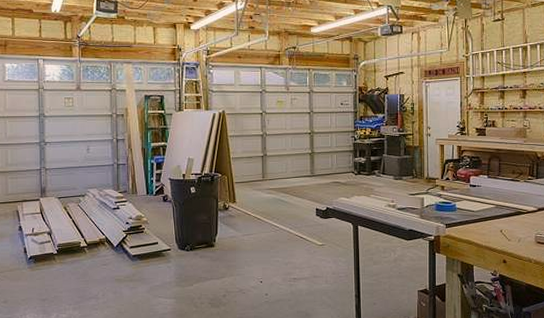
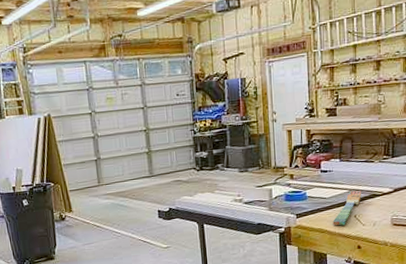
tape measure: none [480,206,508,239] -> present [332,190,362,226]

